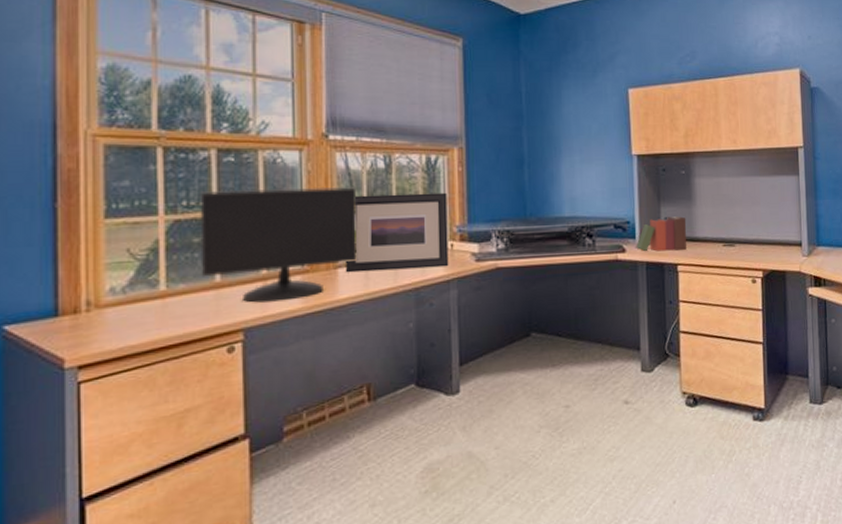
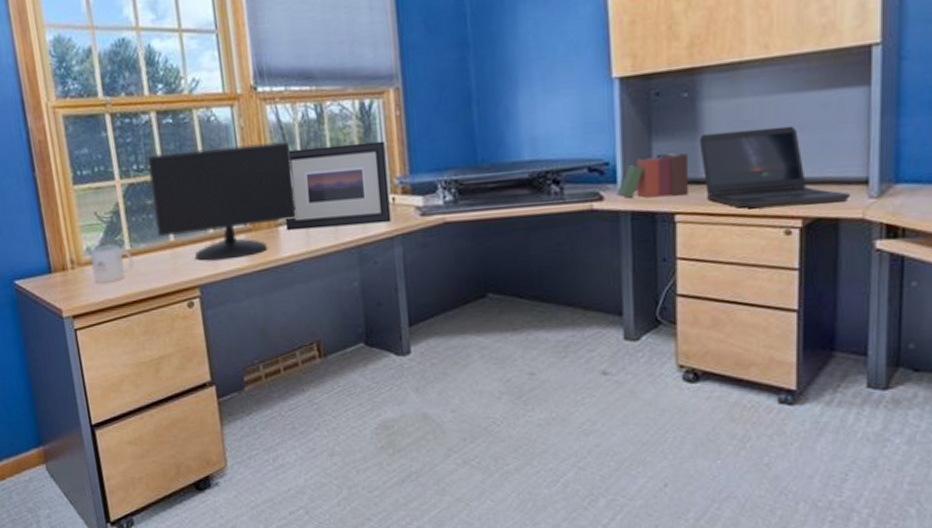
mug: none [112,284,169,328] -> present [90,244,134,284]
laptop computer: none [693,200,792,263] -> present [699,125,851,210]

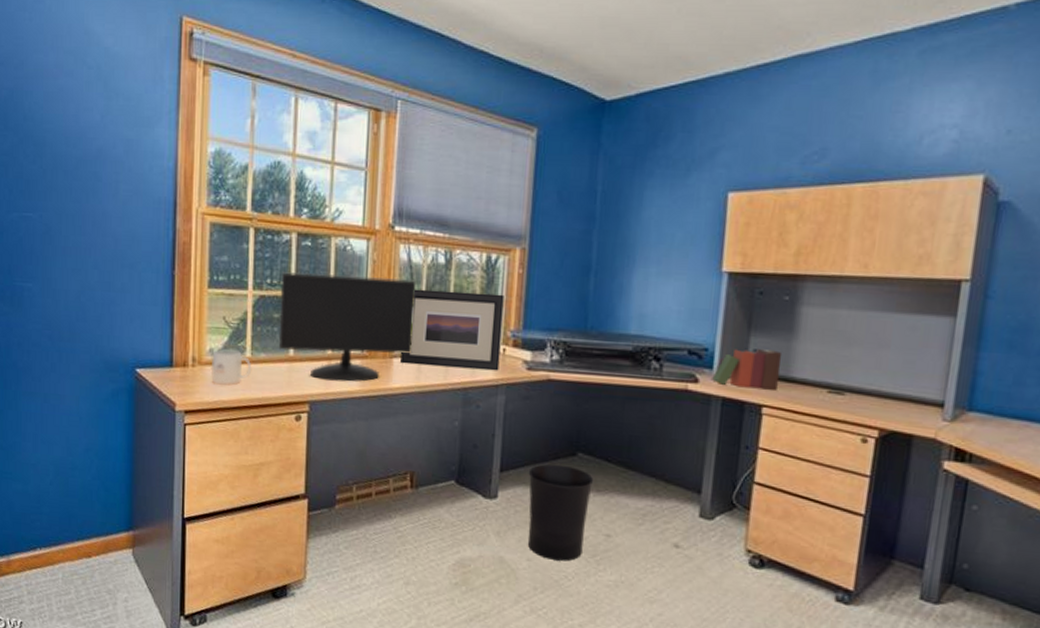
waste bin: none [438,308,509,408] -> present [527,464,594,561]
laptop computer: present [699,125,851,210] -> none [793,336,927,420]

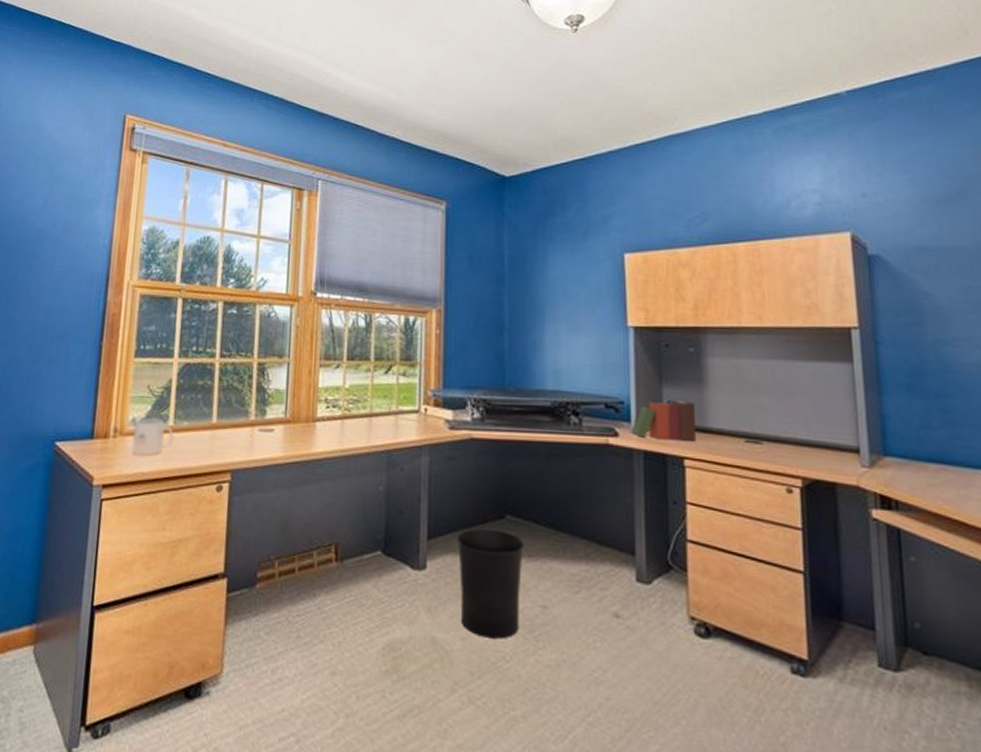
computer monitor: present [278,272,417,382] -> none [201,339,338,448]
picture frame: present [399,289,504,371] -> none [322,352,423,432]

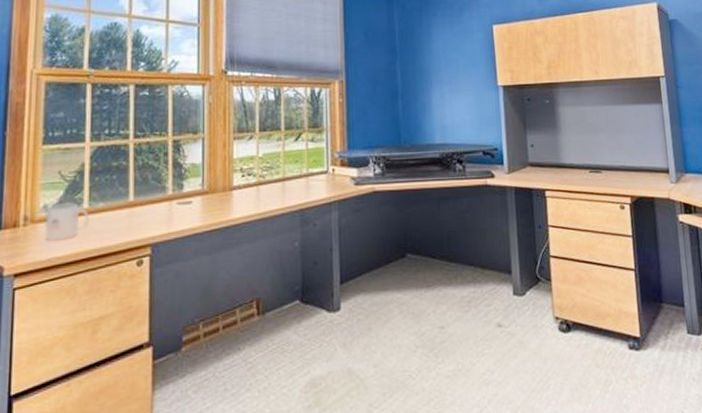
waste bin: present [457,528,525,639] -> none [366,267,424,362]
books: present [631,400,696,441] -> none [504,143,553,177]

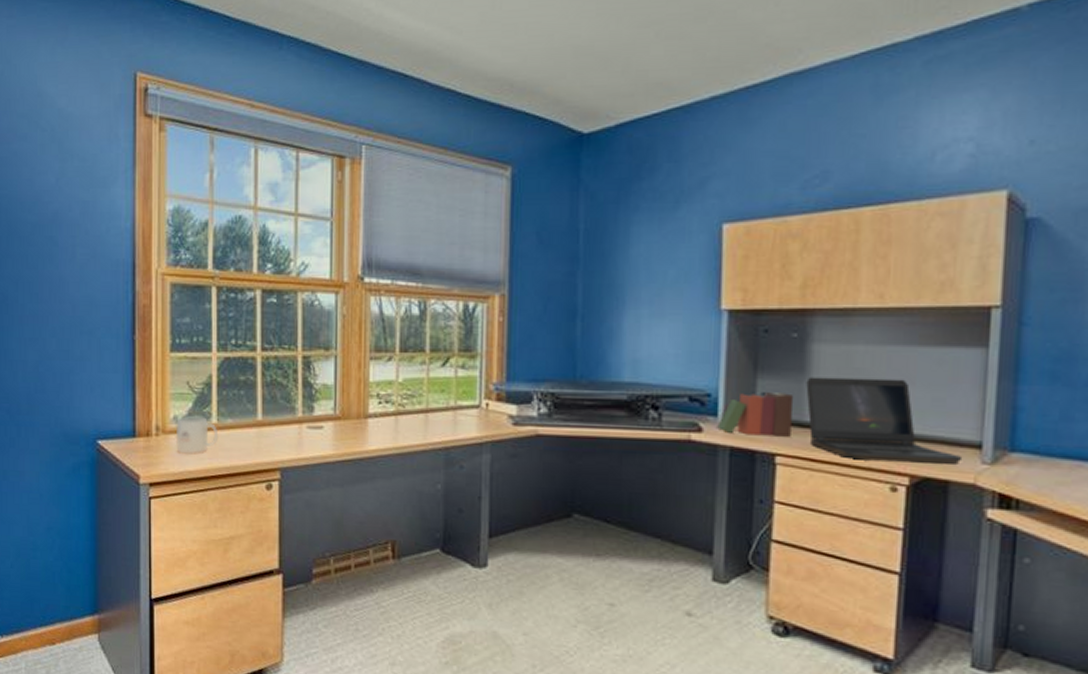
books: none [504,143,553,177] -> present [717,392,794,437]
laptop computer: none [558,128,660,189] -> present [806,377,963,464]

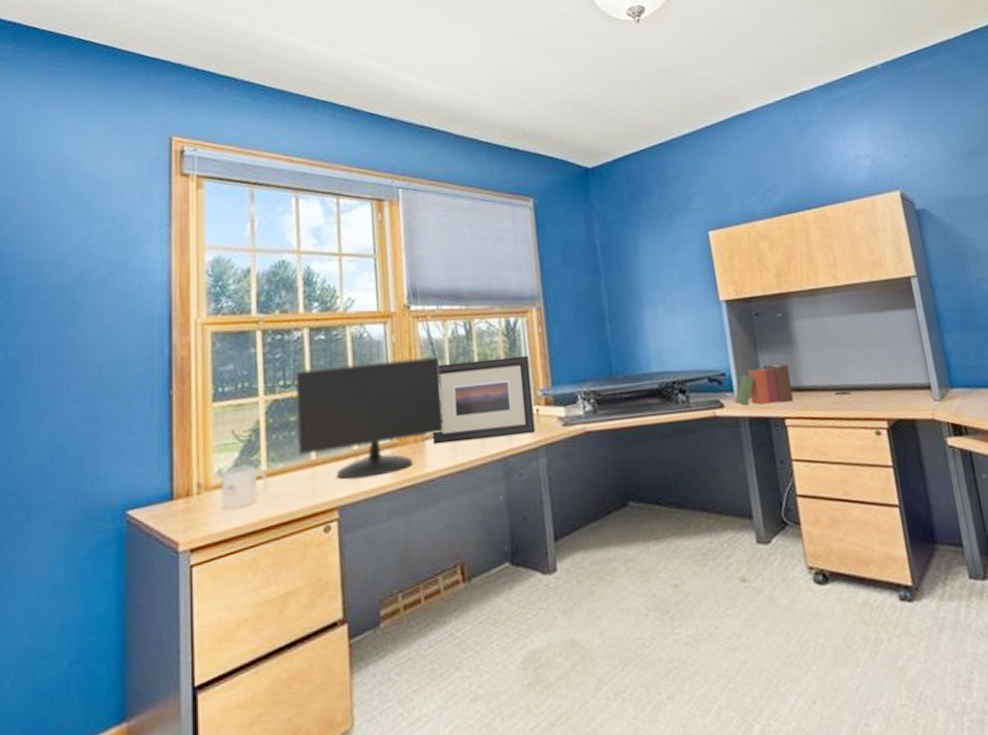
computer monitor: none [245,331,390,445] -> present [295,356,445,480]
picture frame: none [375,343,484,428] -> present [432,355,536,445]
laptop computer: present [806,377,963,464] -> none [795,340,921,413]

